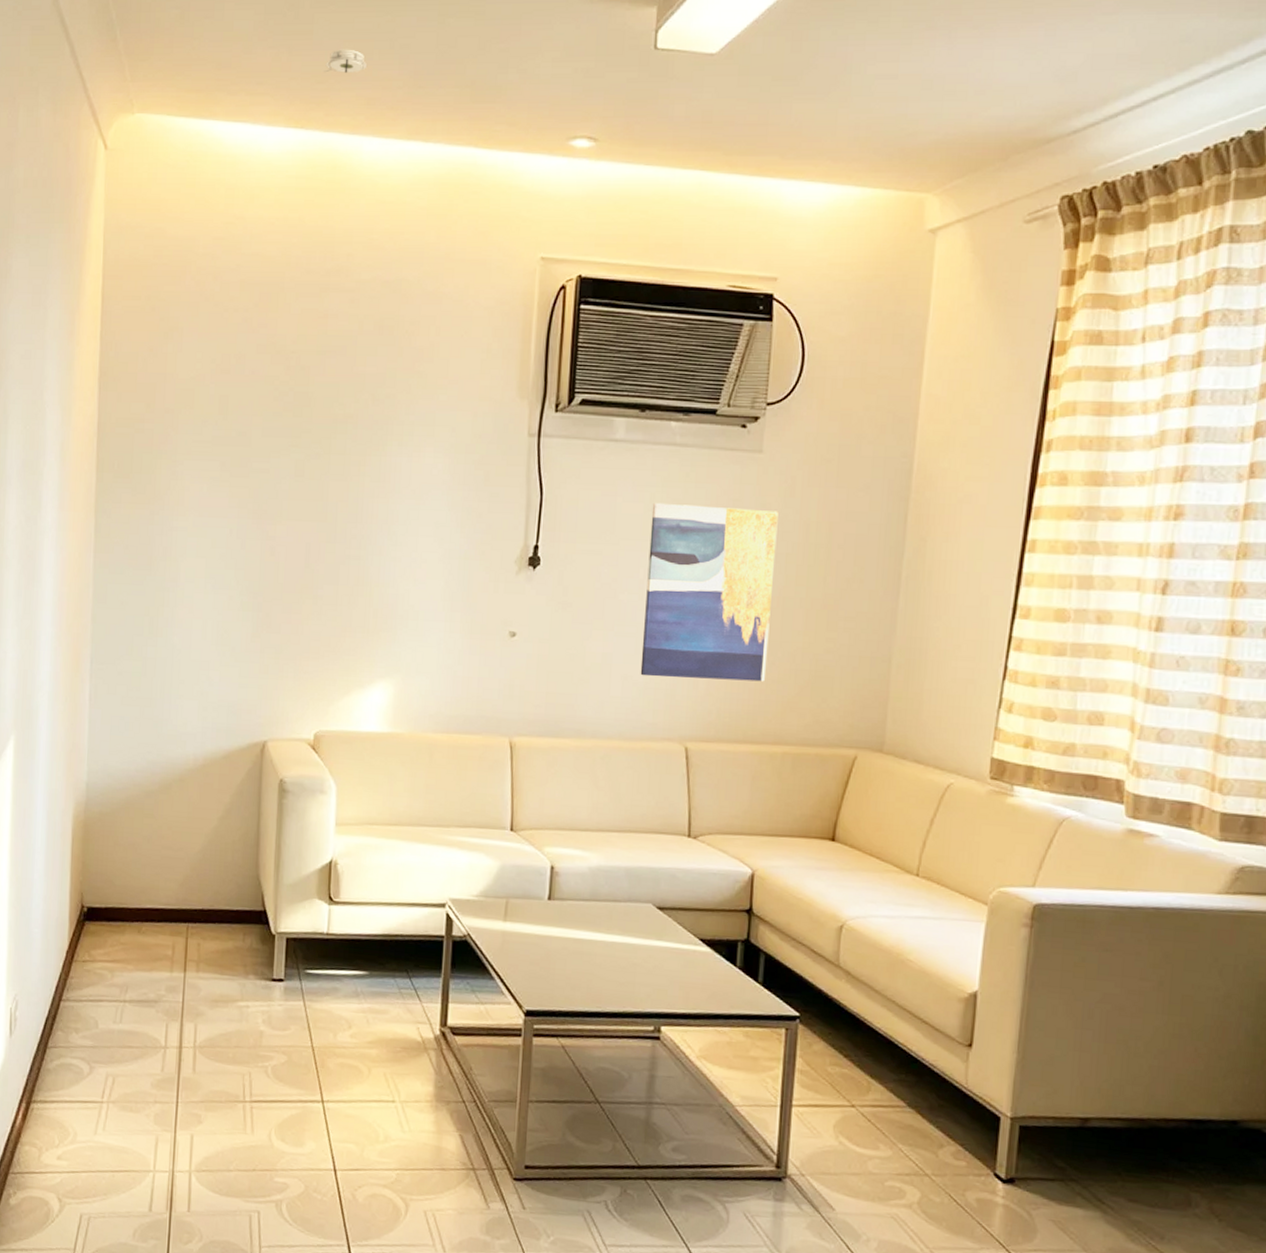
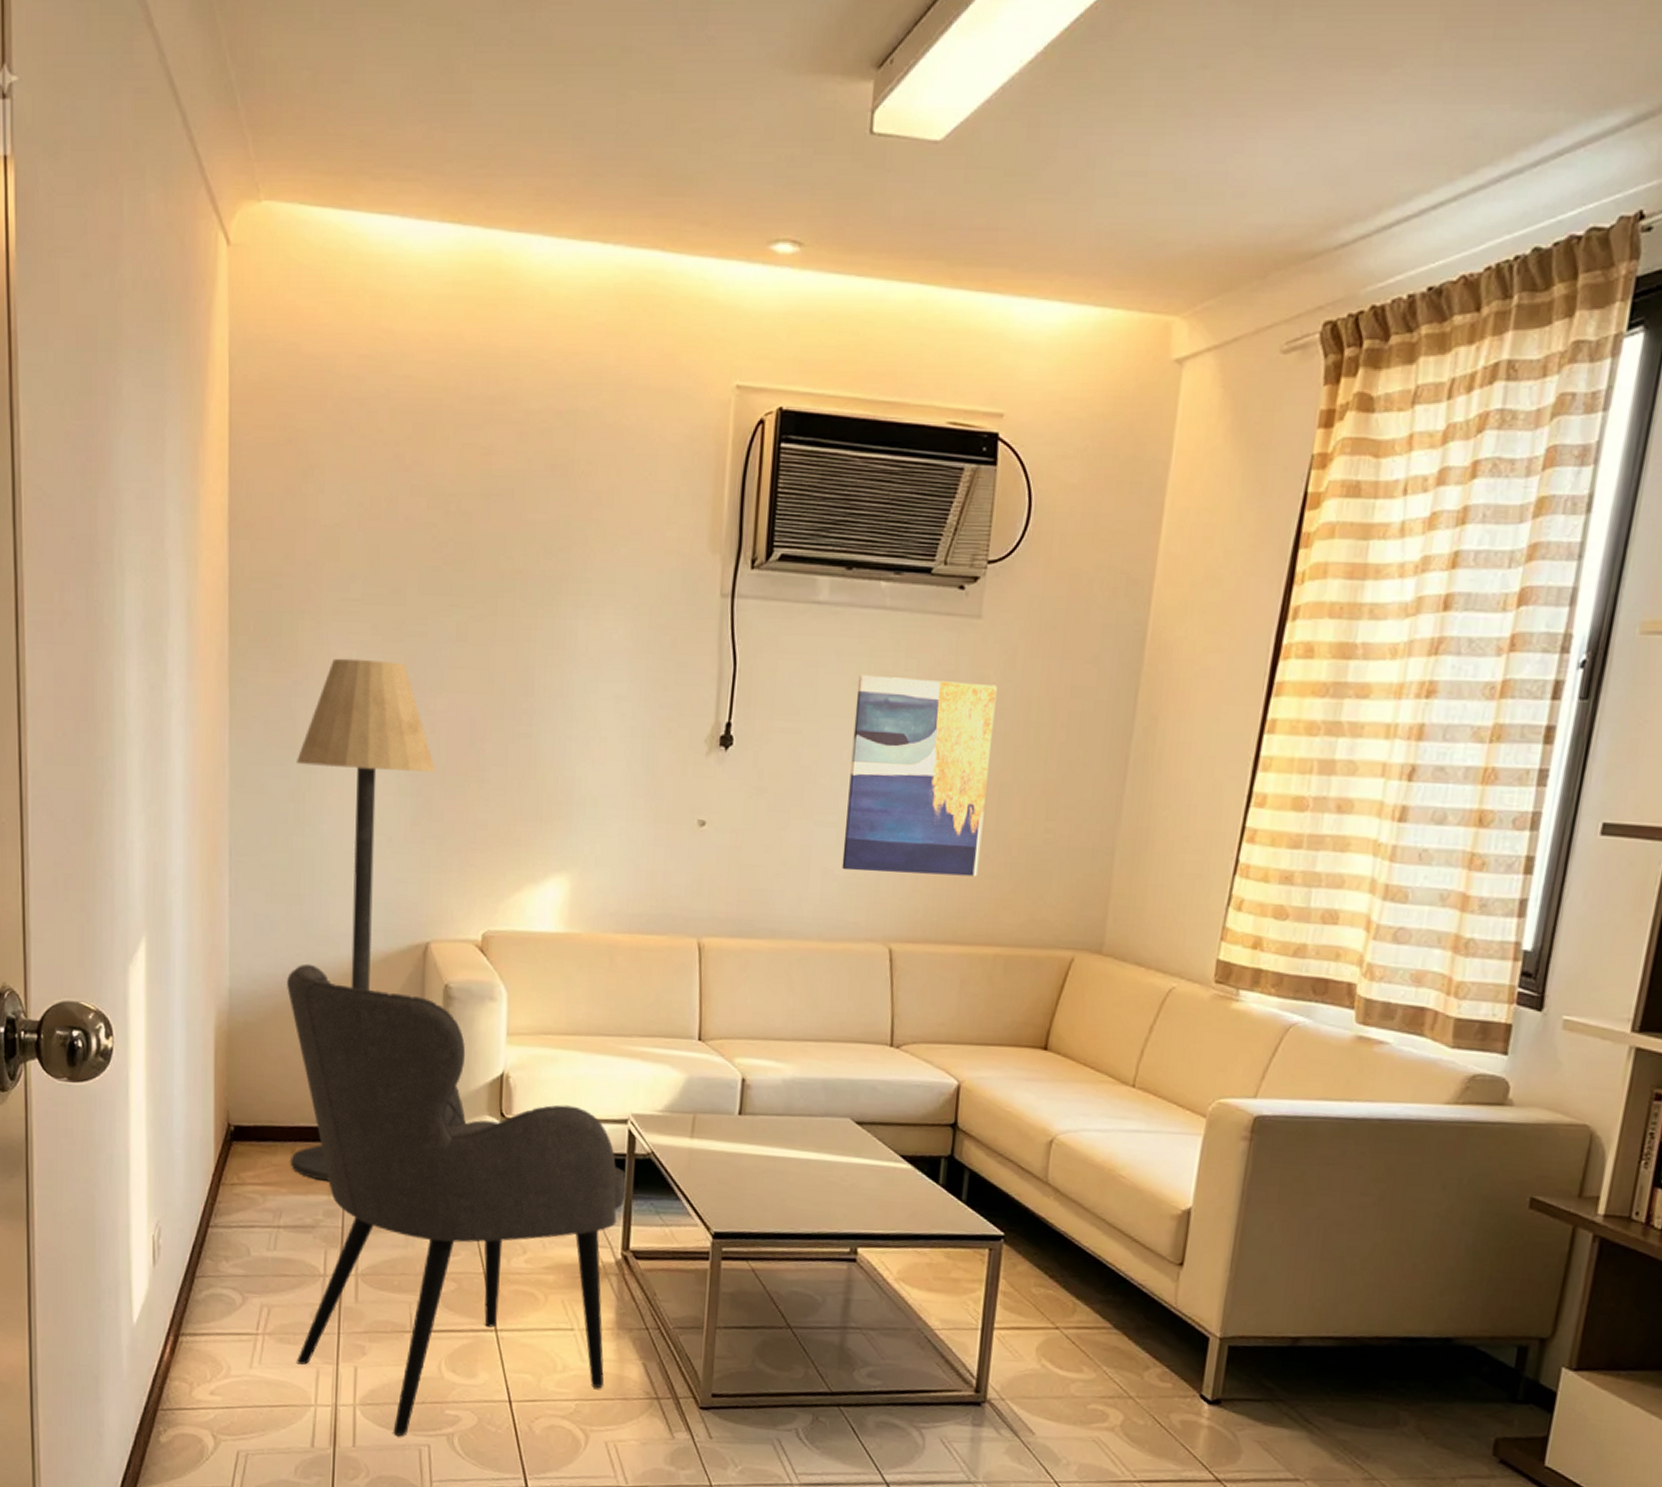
floor lamp: none [137,491,275,959] -> present [291,658,436,1181]
armchair: none [137,760,445,1202] -> present [287,963,627,1436]
smoke detector: present [324,49,368,73] -> none [484,125,536,155]

